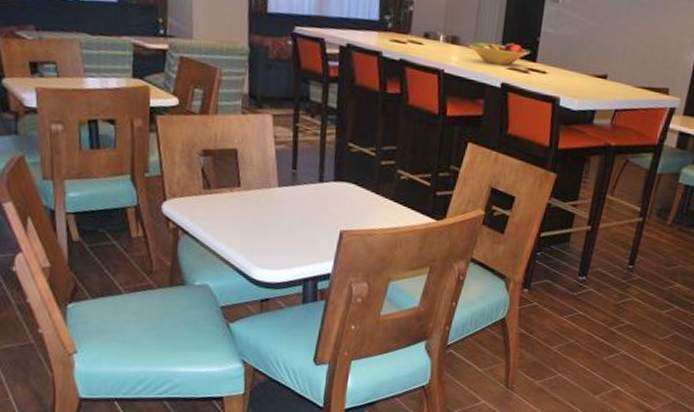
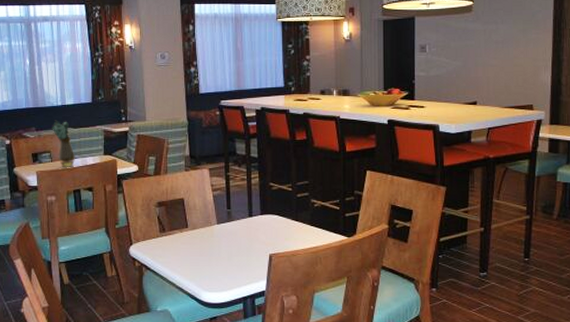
vase: none [58,19,92,88] -> present [52,120,75,167]

